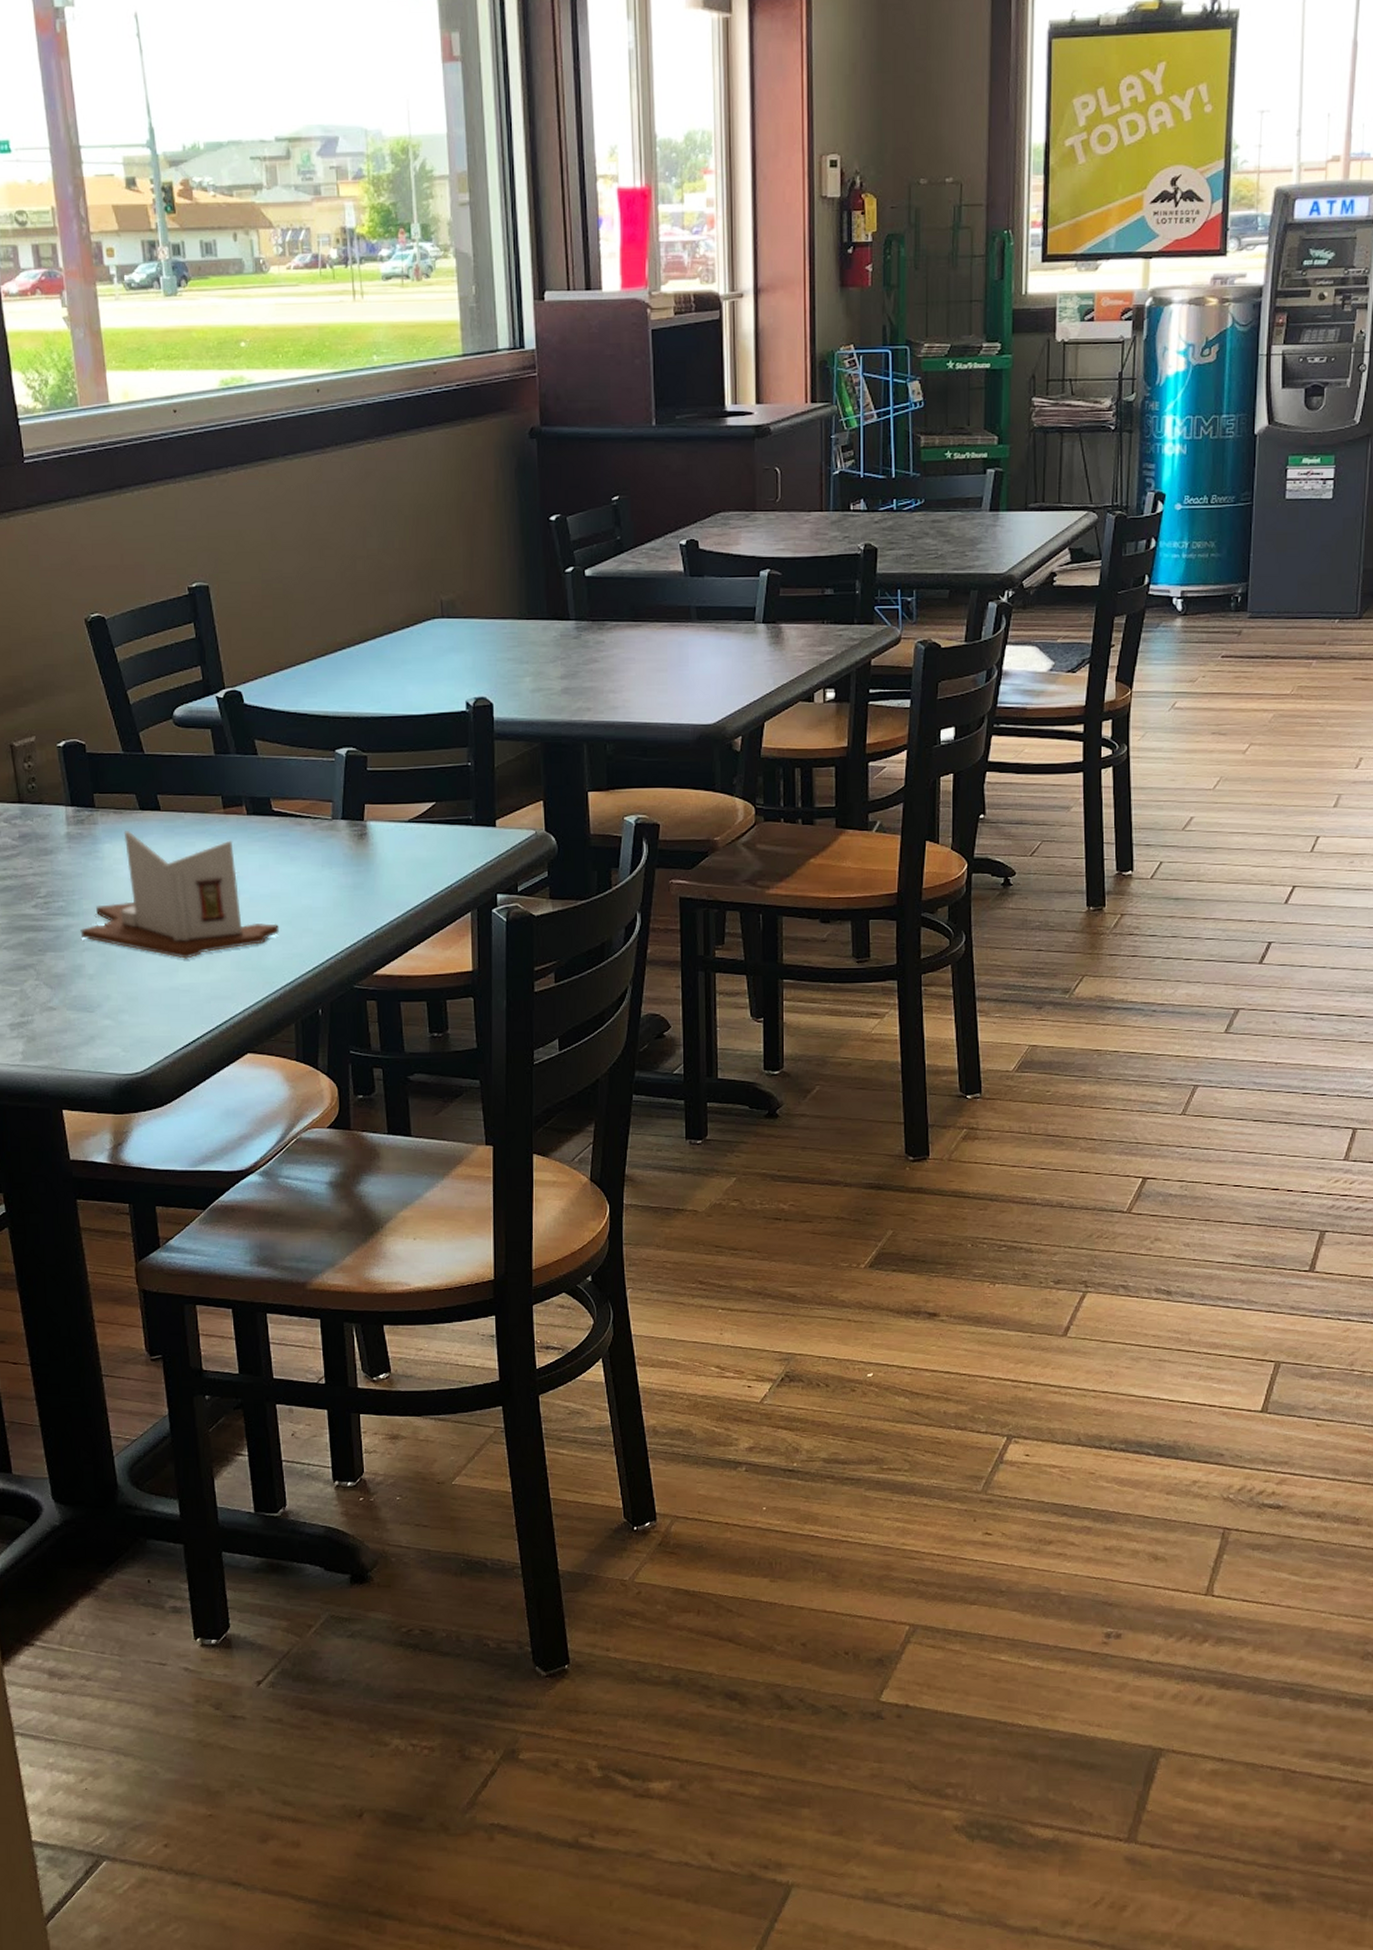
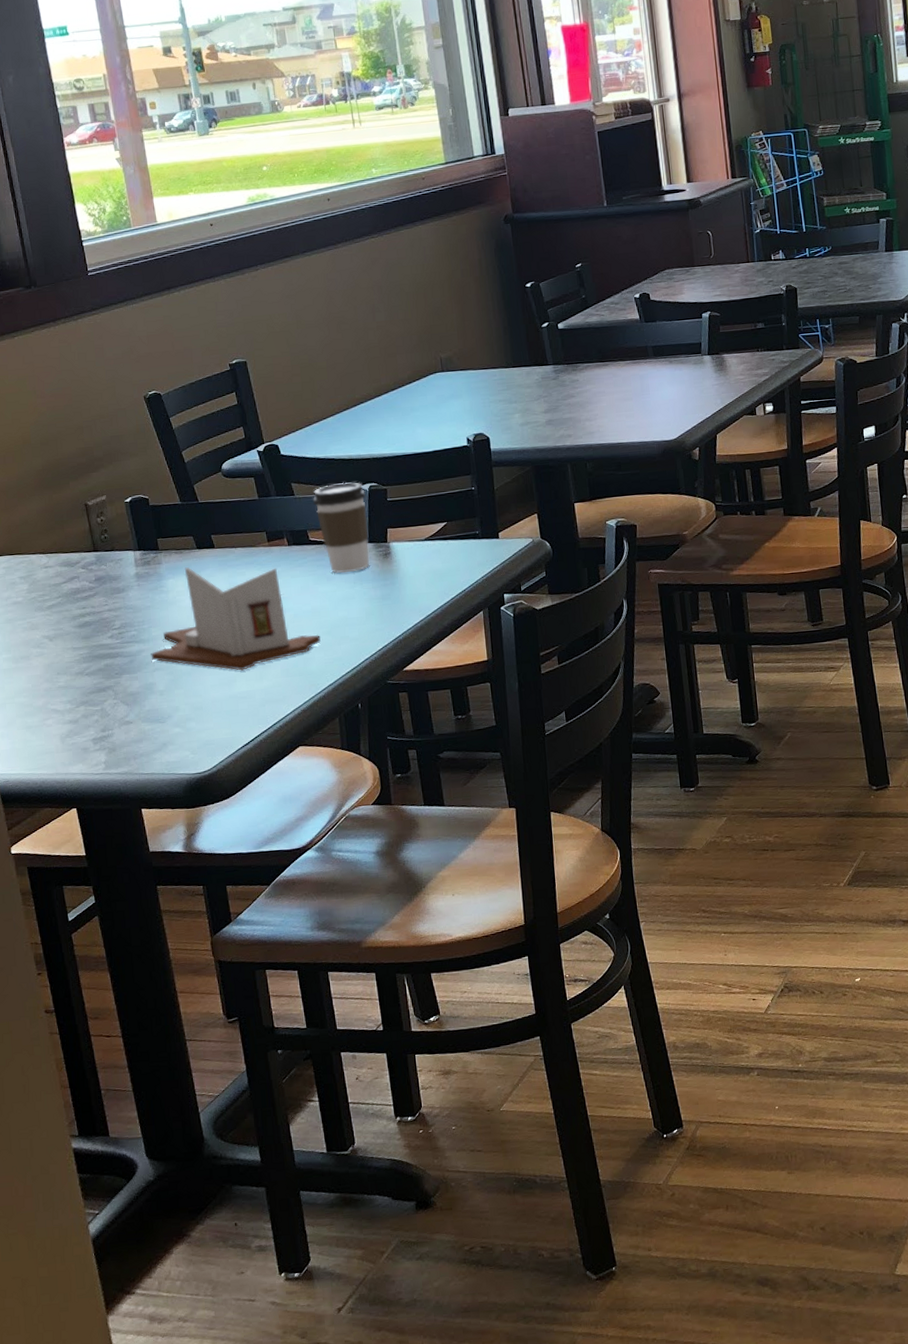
coffee cup: none [278,743,343,854] -> present [312,482,370,573]

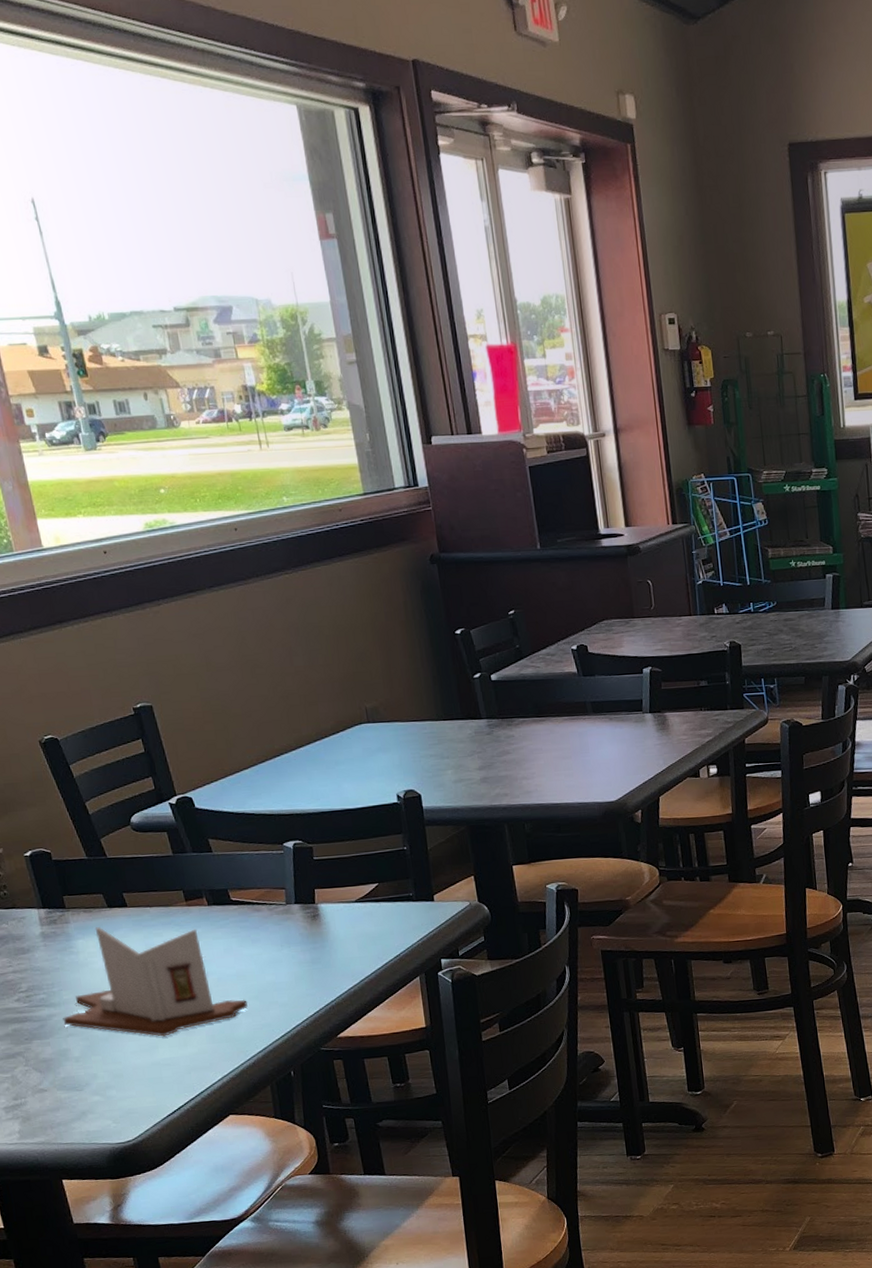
coffee cup: present [312,482,370,573] -> none [232,839,298,936]

